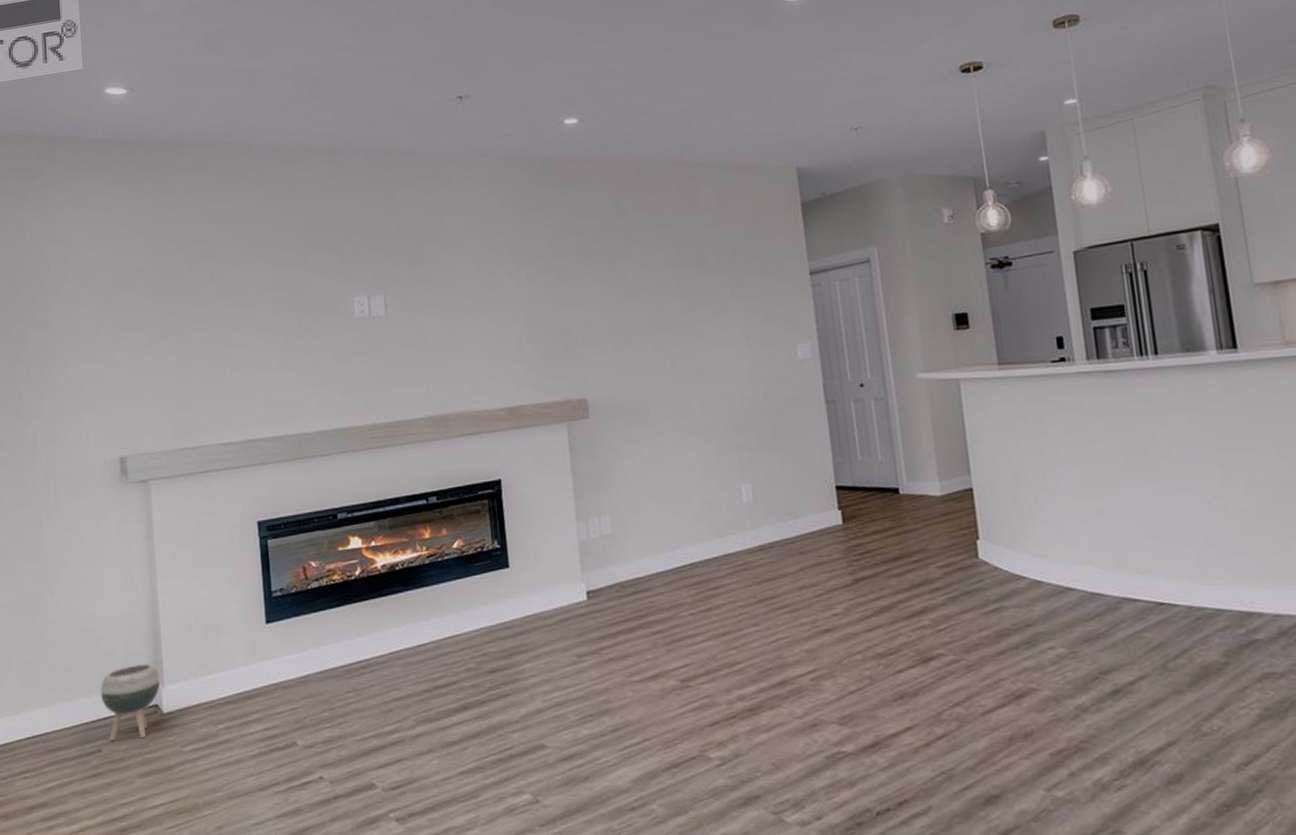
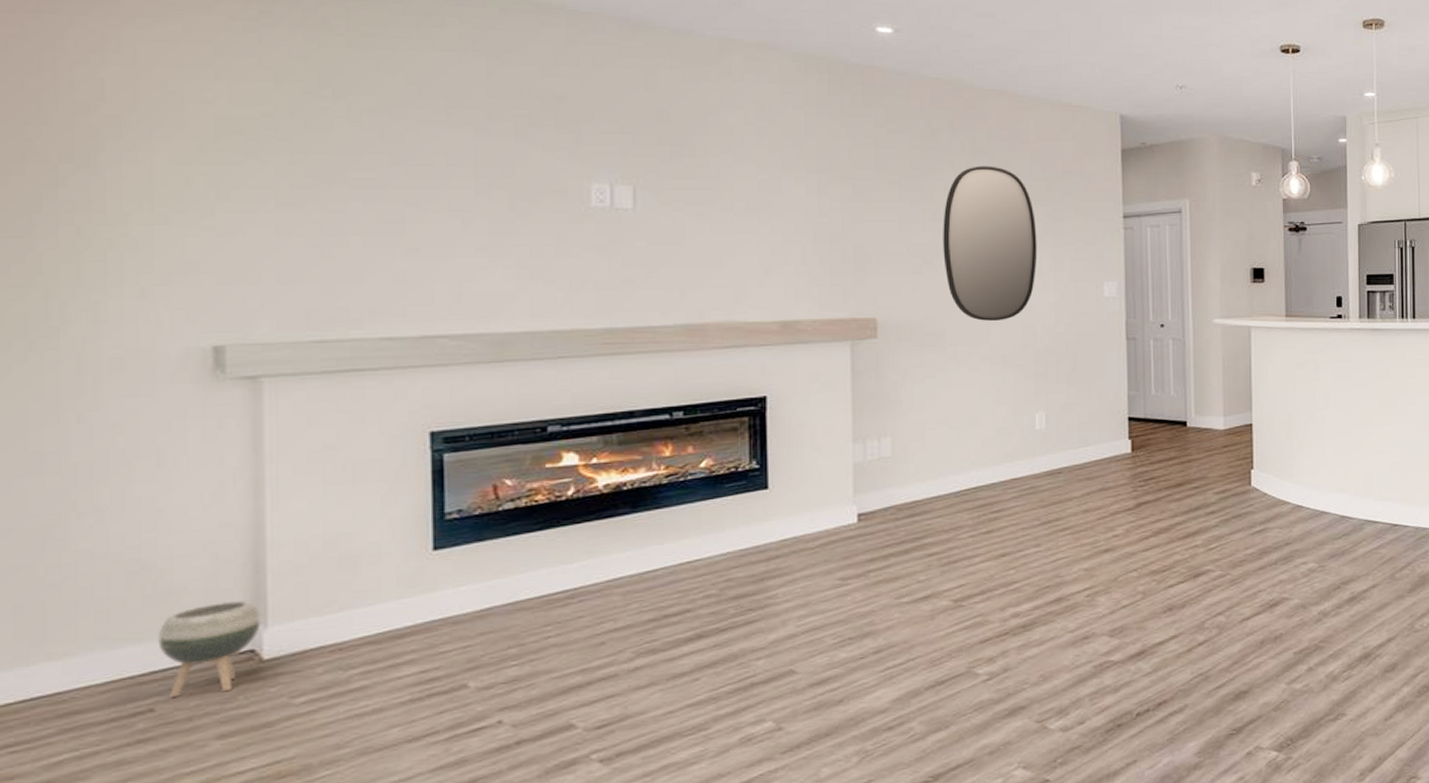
home mirror: none [637,237,729,394] -> present [943,166,1038,321]

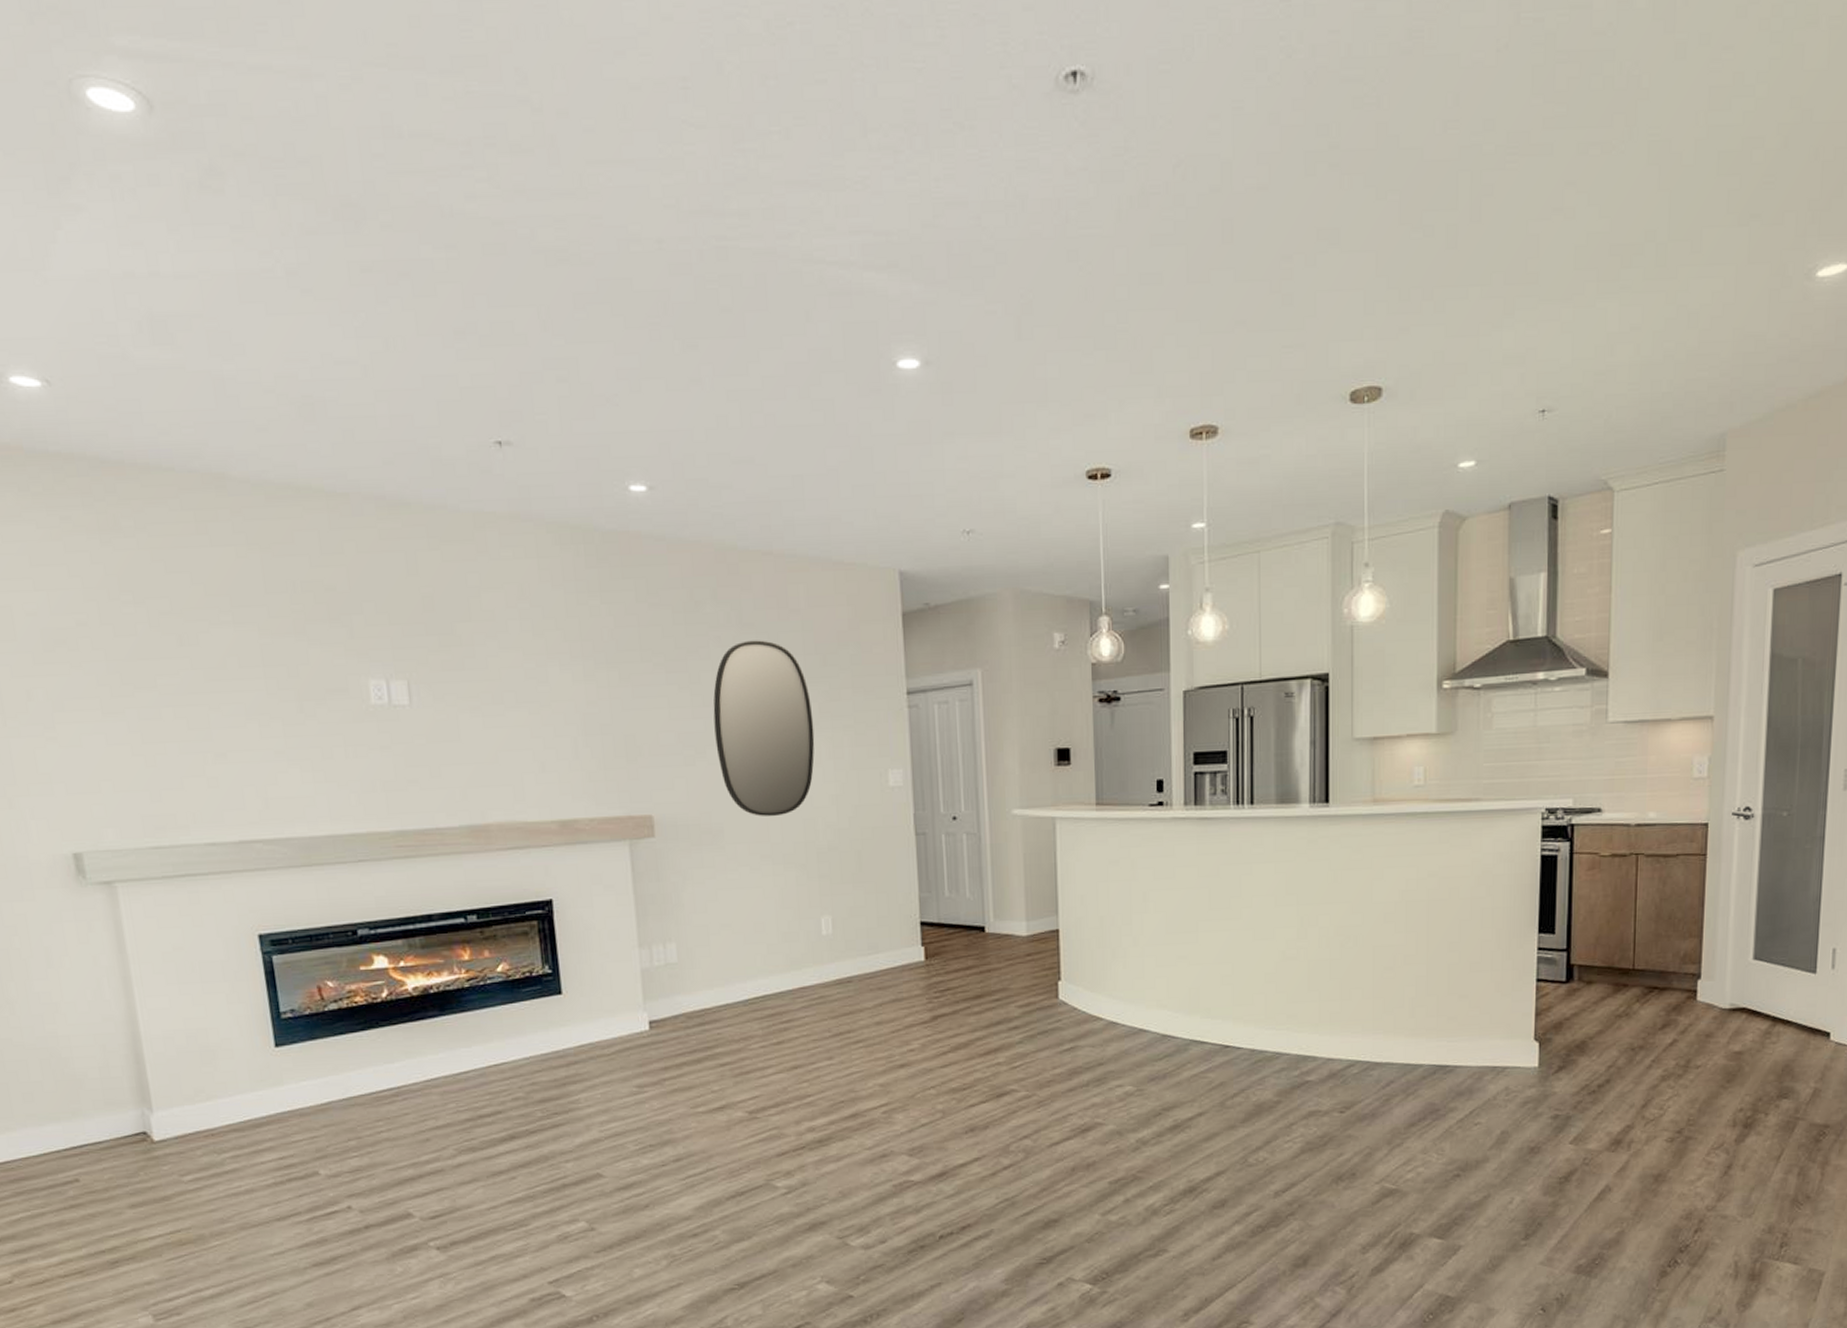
planter: present [158,600,261,697] -> none [71,1087,148,1170]

